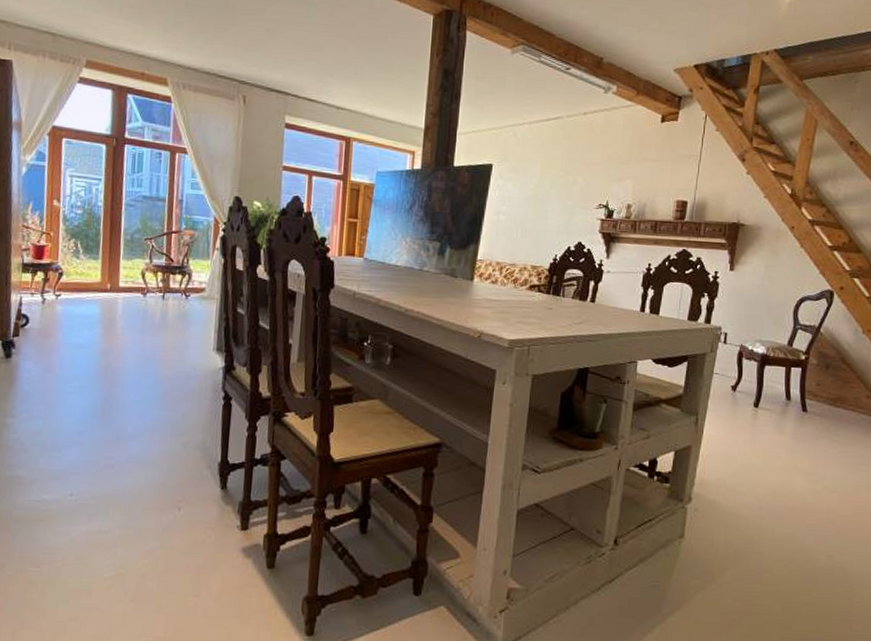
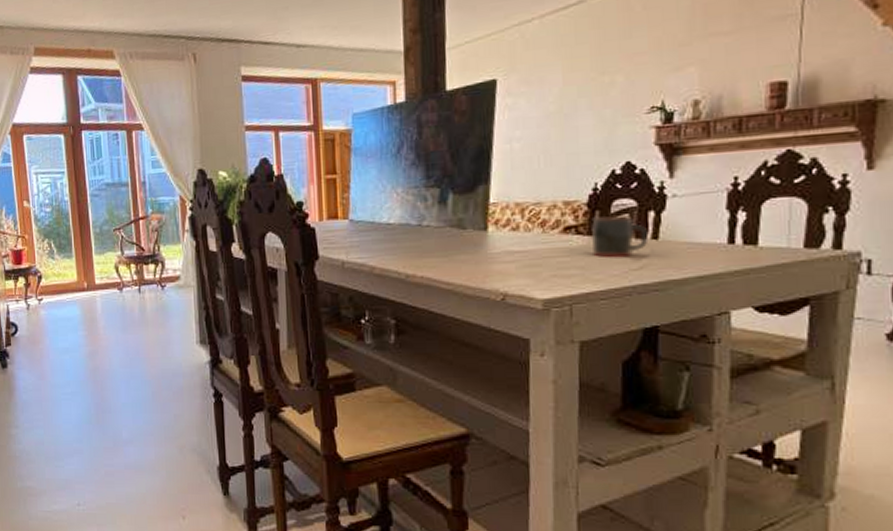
mug: none [549,280,589,313] -> present [591,214,649,257]

